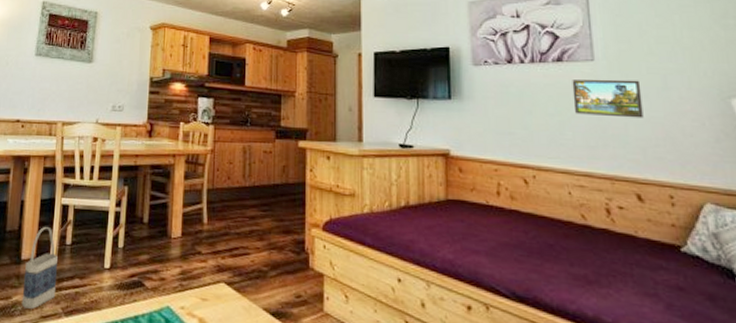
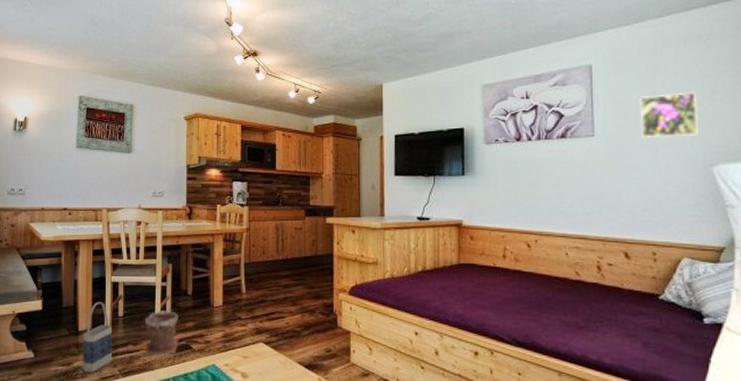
plant pot: none [91,240,132,293] -> present [144,311,178,356]
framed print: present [572,79,644,118] -> none [573,152,635,187]
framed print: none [642,15,712,65] -> present [639,92,698,139]

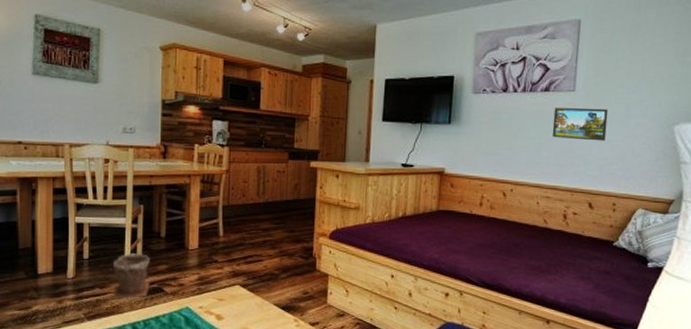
bag: present [82,302,112,372] -> none [42,244,76,316]
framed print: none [573,152,635,187] -> present [552,107,609,141]
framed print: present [639,92,698,139] -> none [617,53,671,96]

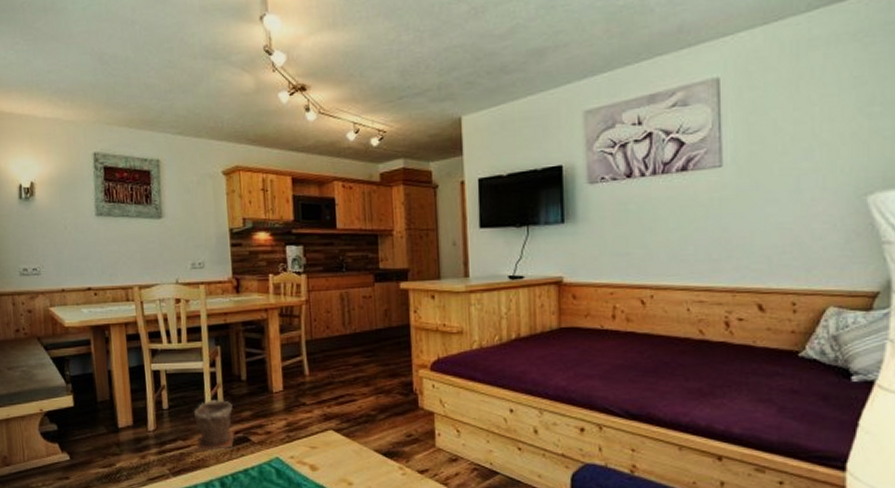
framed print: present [552,107,609,141] -> none [697,184,771,227]

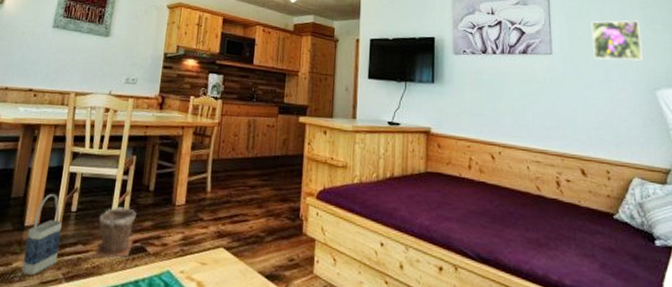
bag: none [124,394,159,473] -> present [21,194,62,275]
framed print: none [778,104,851,166] -> present [591,20,643,61]

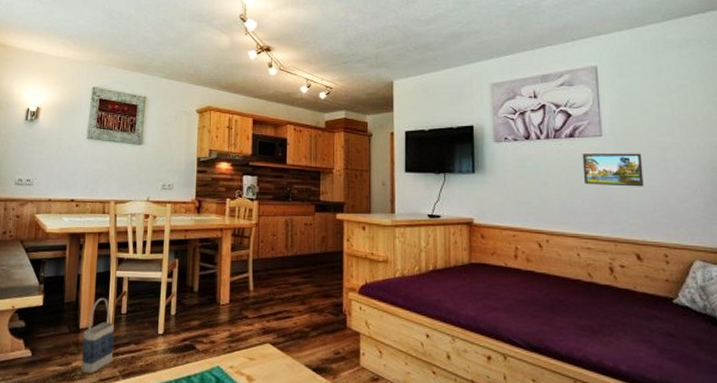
plant pot: present [93,207,136,258] -> none [146,308,183,356]
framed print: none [534,70,589,105] -> present [582,152,644,187]
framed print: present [591,20,643,61] -> none [645,94,704,140]

